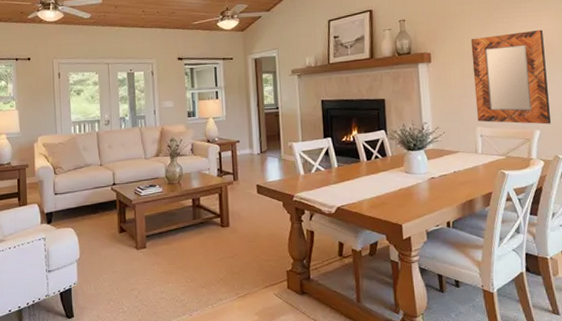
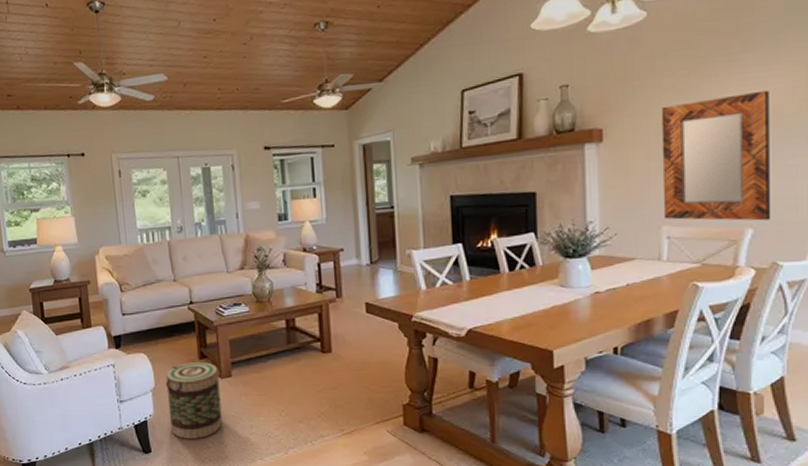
basket: none [89,235,137,304] -> present [165,362,223,439]

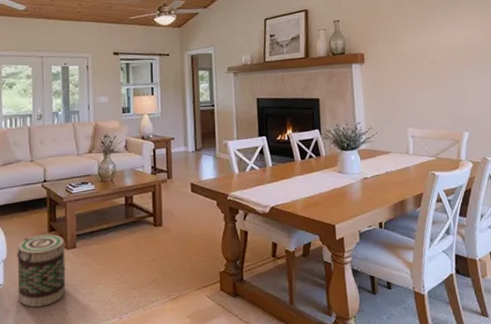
home mirror: present [661,90,770,221] -> none [402,33,479,127]

